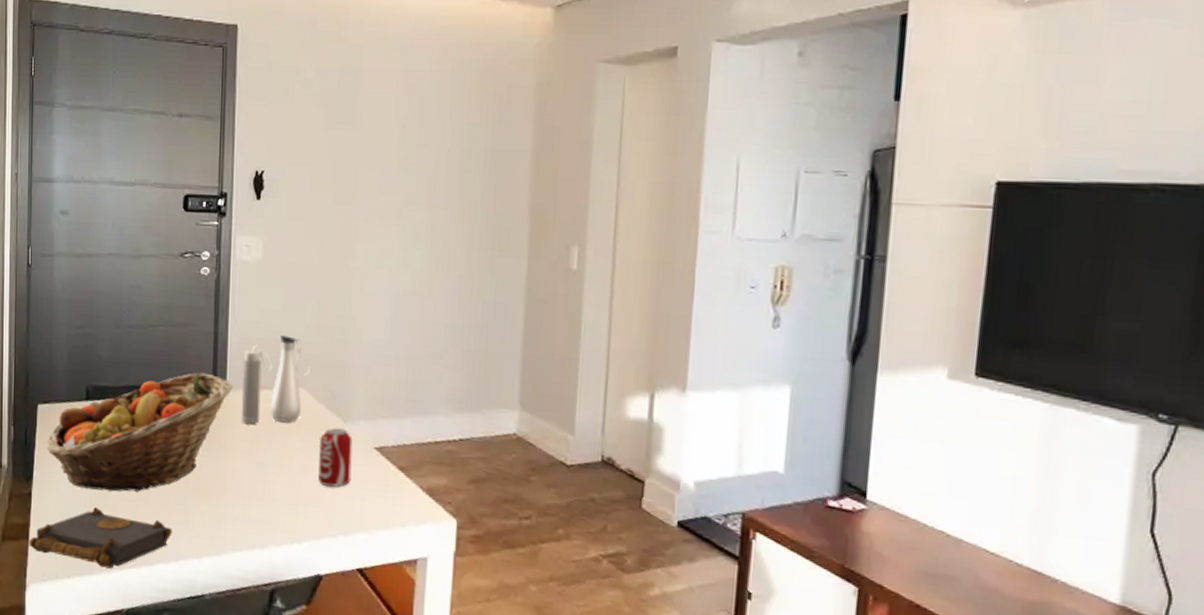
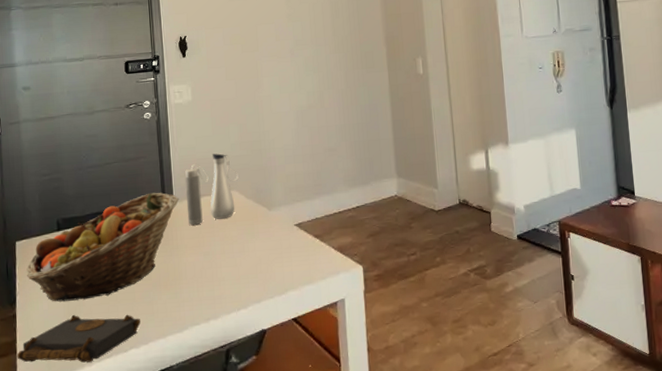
beverage can: present [317,428,353,487] -> none [251,215,279,261]

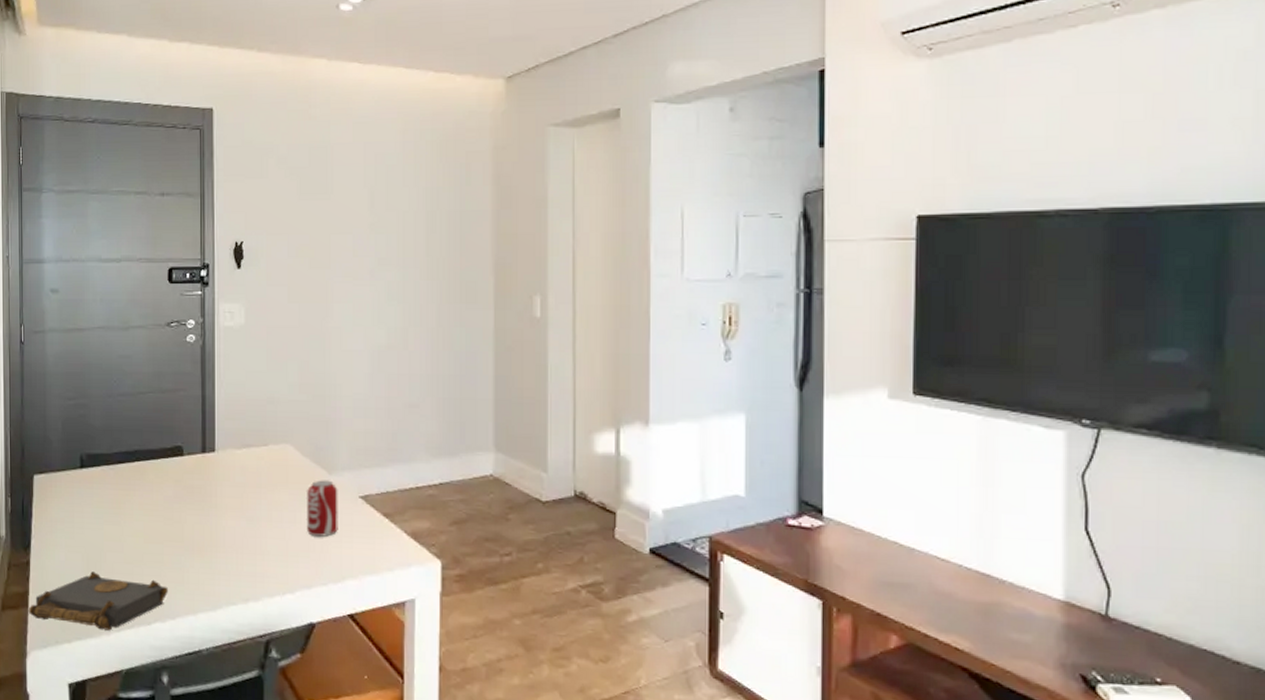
fruit basket: present [26,192,179,302] -> none [44,434,222,555]
water bottle: present [184,153,239,225] -> none [230,395,295,481]
beverage can: none [251,215,279,261] -> present [306,480,338,537]

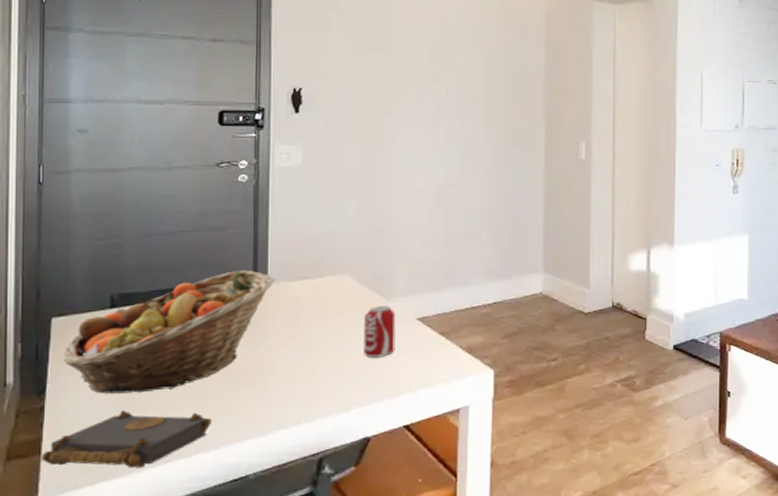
fruit basket: none [44,434,222,555] -> present [64,270,275,394]

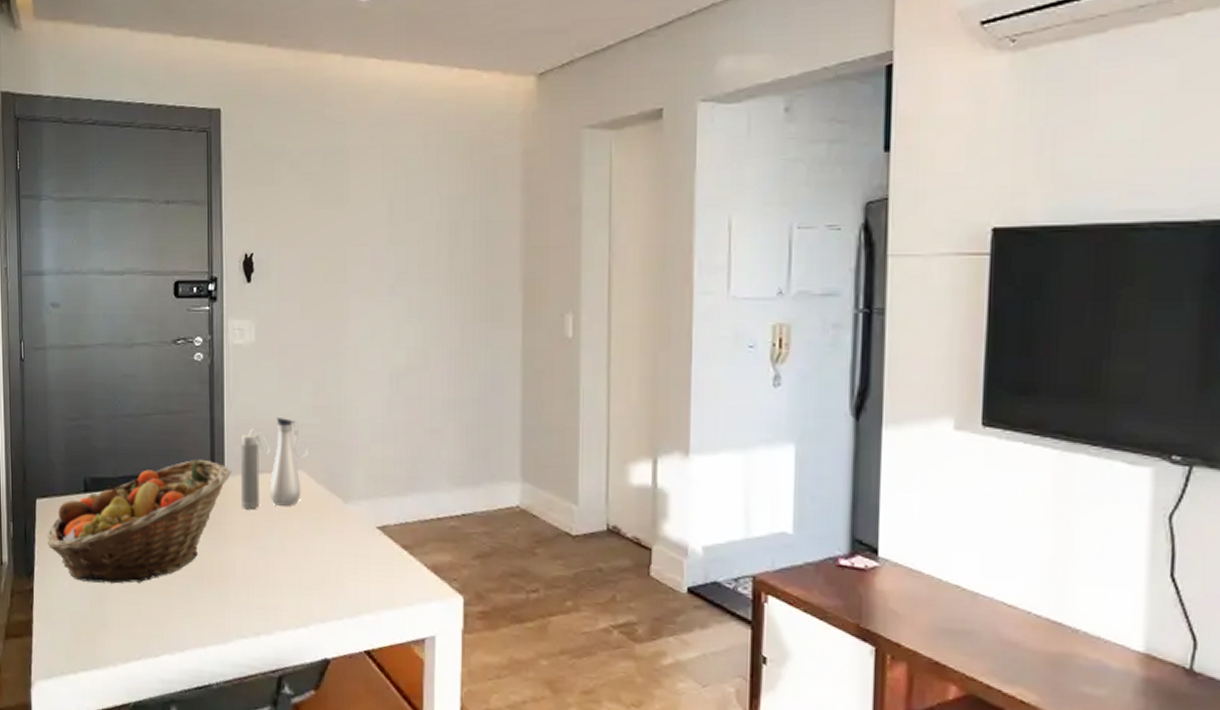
book: present [41,411,212,468] -> none [32,601,176,662]
water bottle: none [283,230,353,311] -> present [240,418,308,509]
beverage can: present [362,305,396,357] -> none [320,509,354,569]

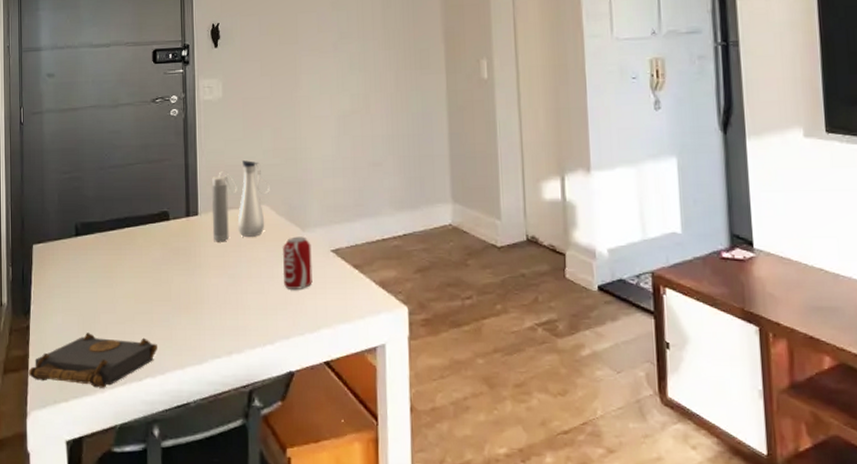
book: none [32,601,176,662] -> present [28,333,157,388]
fruit basket: present [47,459,232,584] -> none [42,200,205,316]
beverage can: none [320,509,354,569] -> present [282,236,313,289]

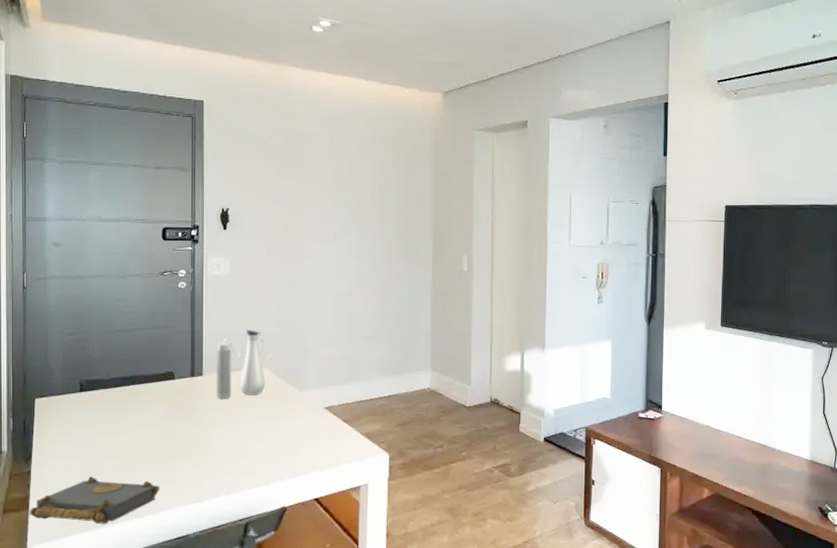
beverage can: present [282,236,313,289] -> none [280,396,307,439]

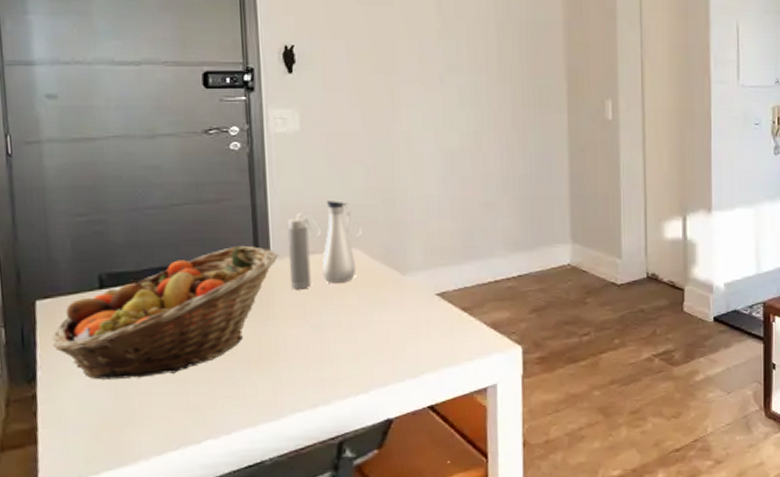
book: present [29,477,160,524] -> none [37,397,220,457]
fruit basket: none [45,362,209,462] -> present [52,245,279,380]

